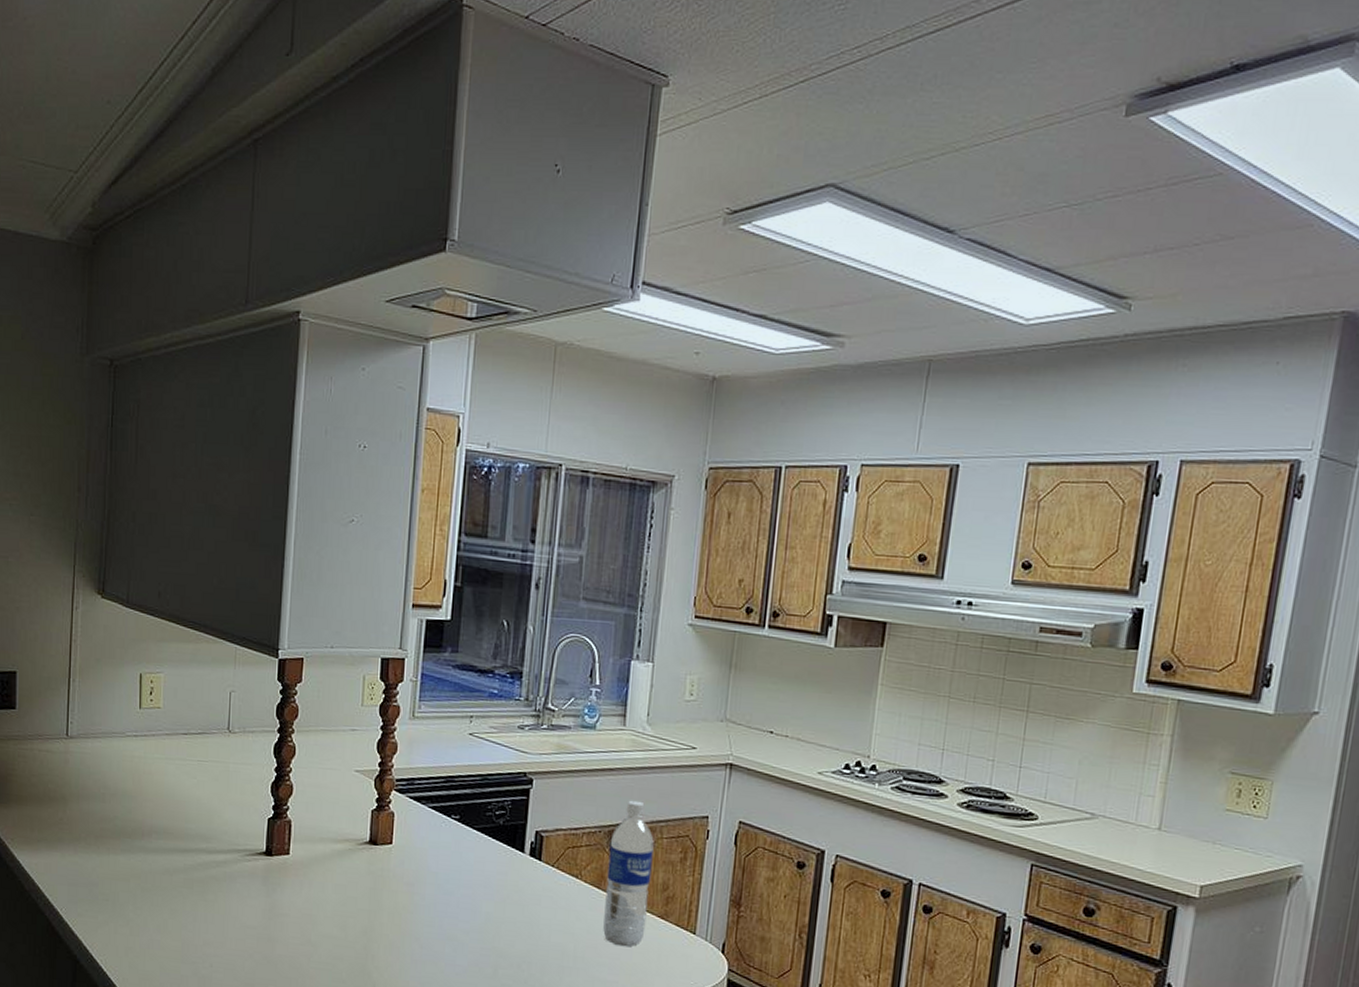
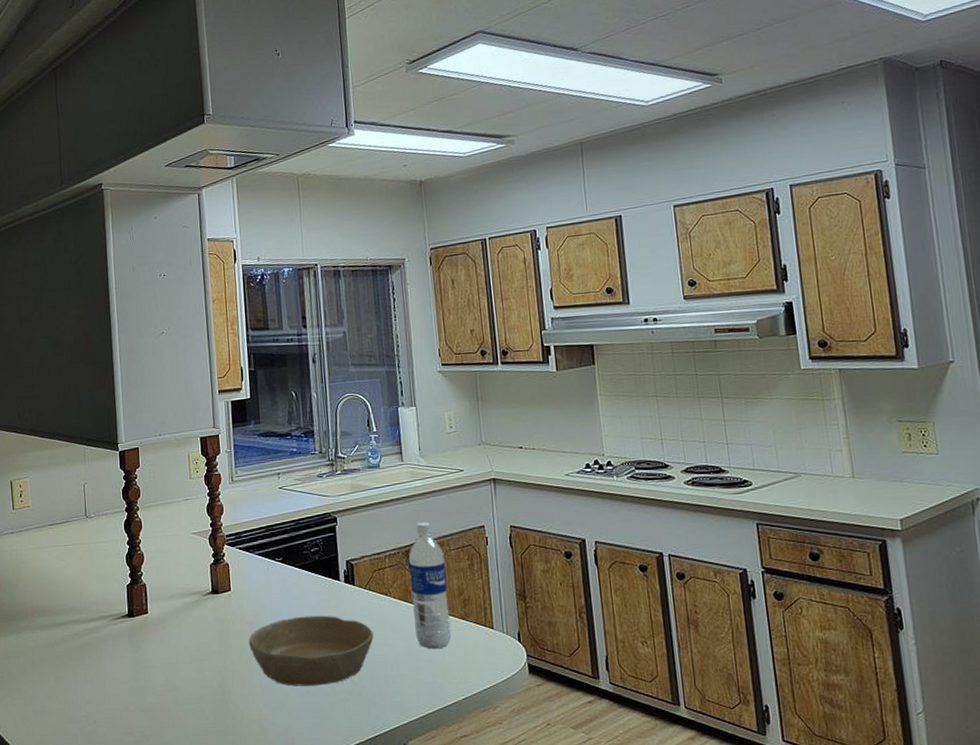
bowl: none [405,885,554,966] -> present [249,615,374,686]

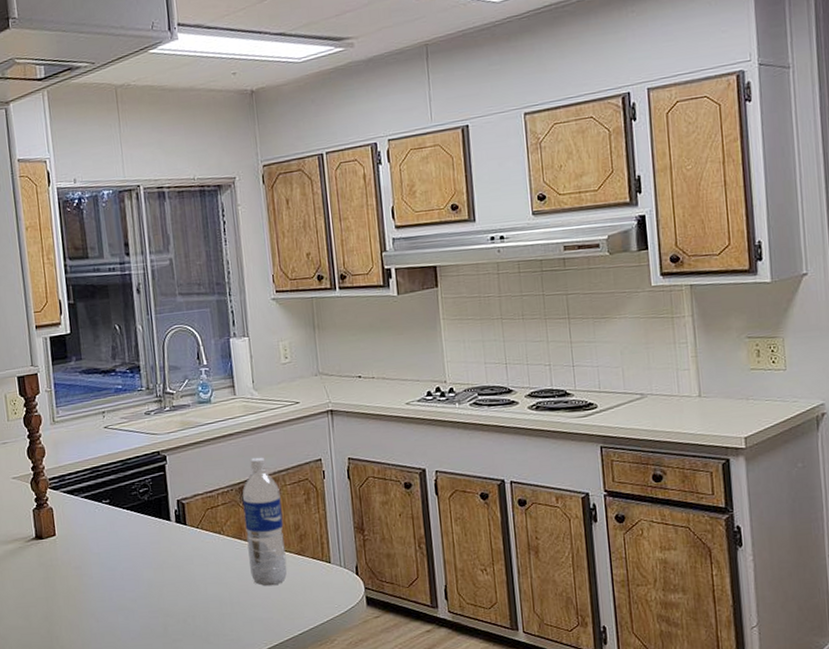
bowl: present [249,615,374,686] -> none [76,556,207,629]

